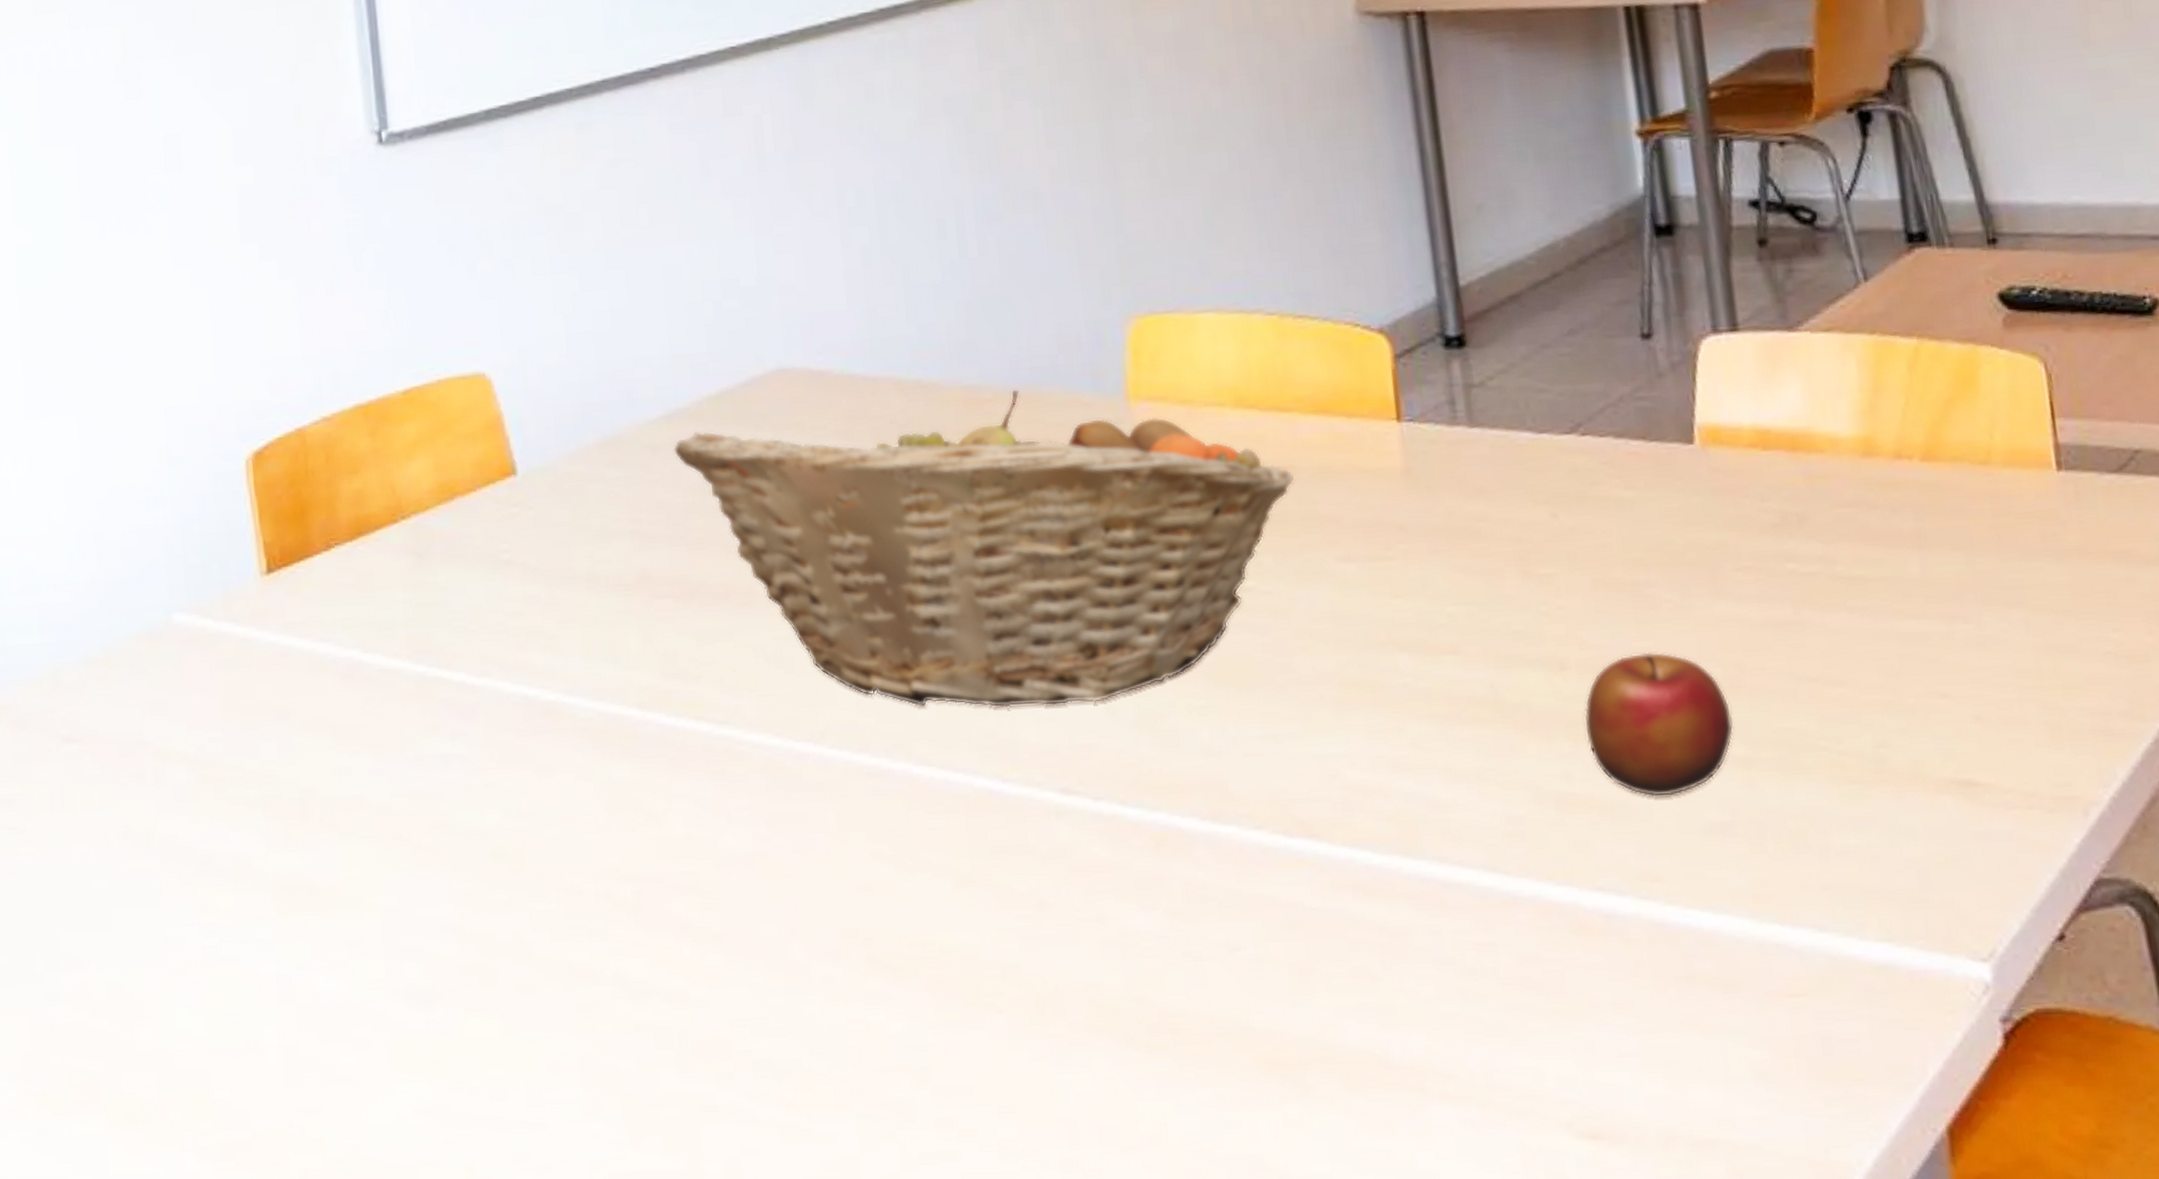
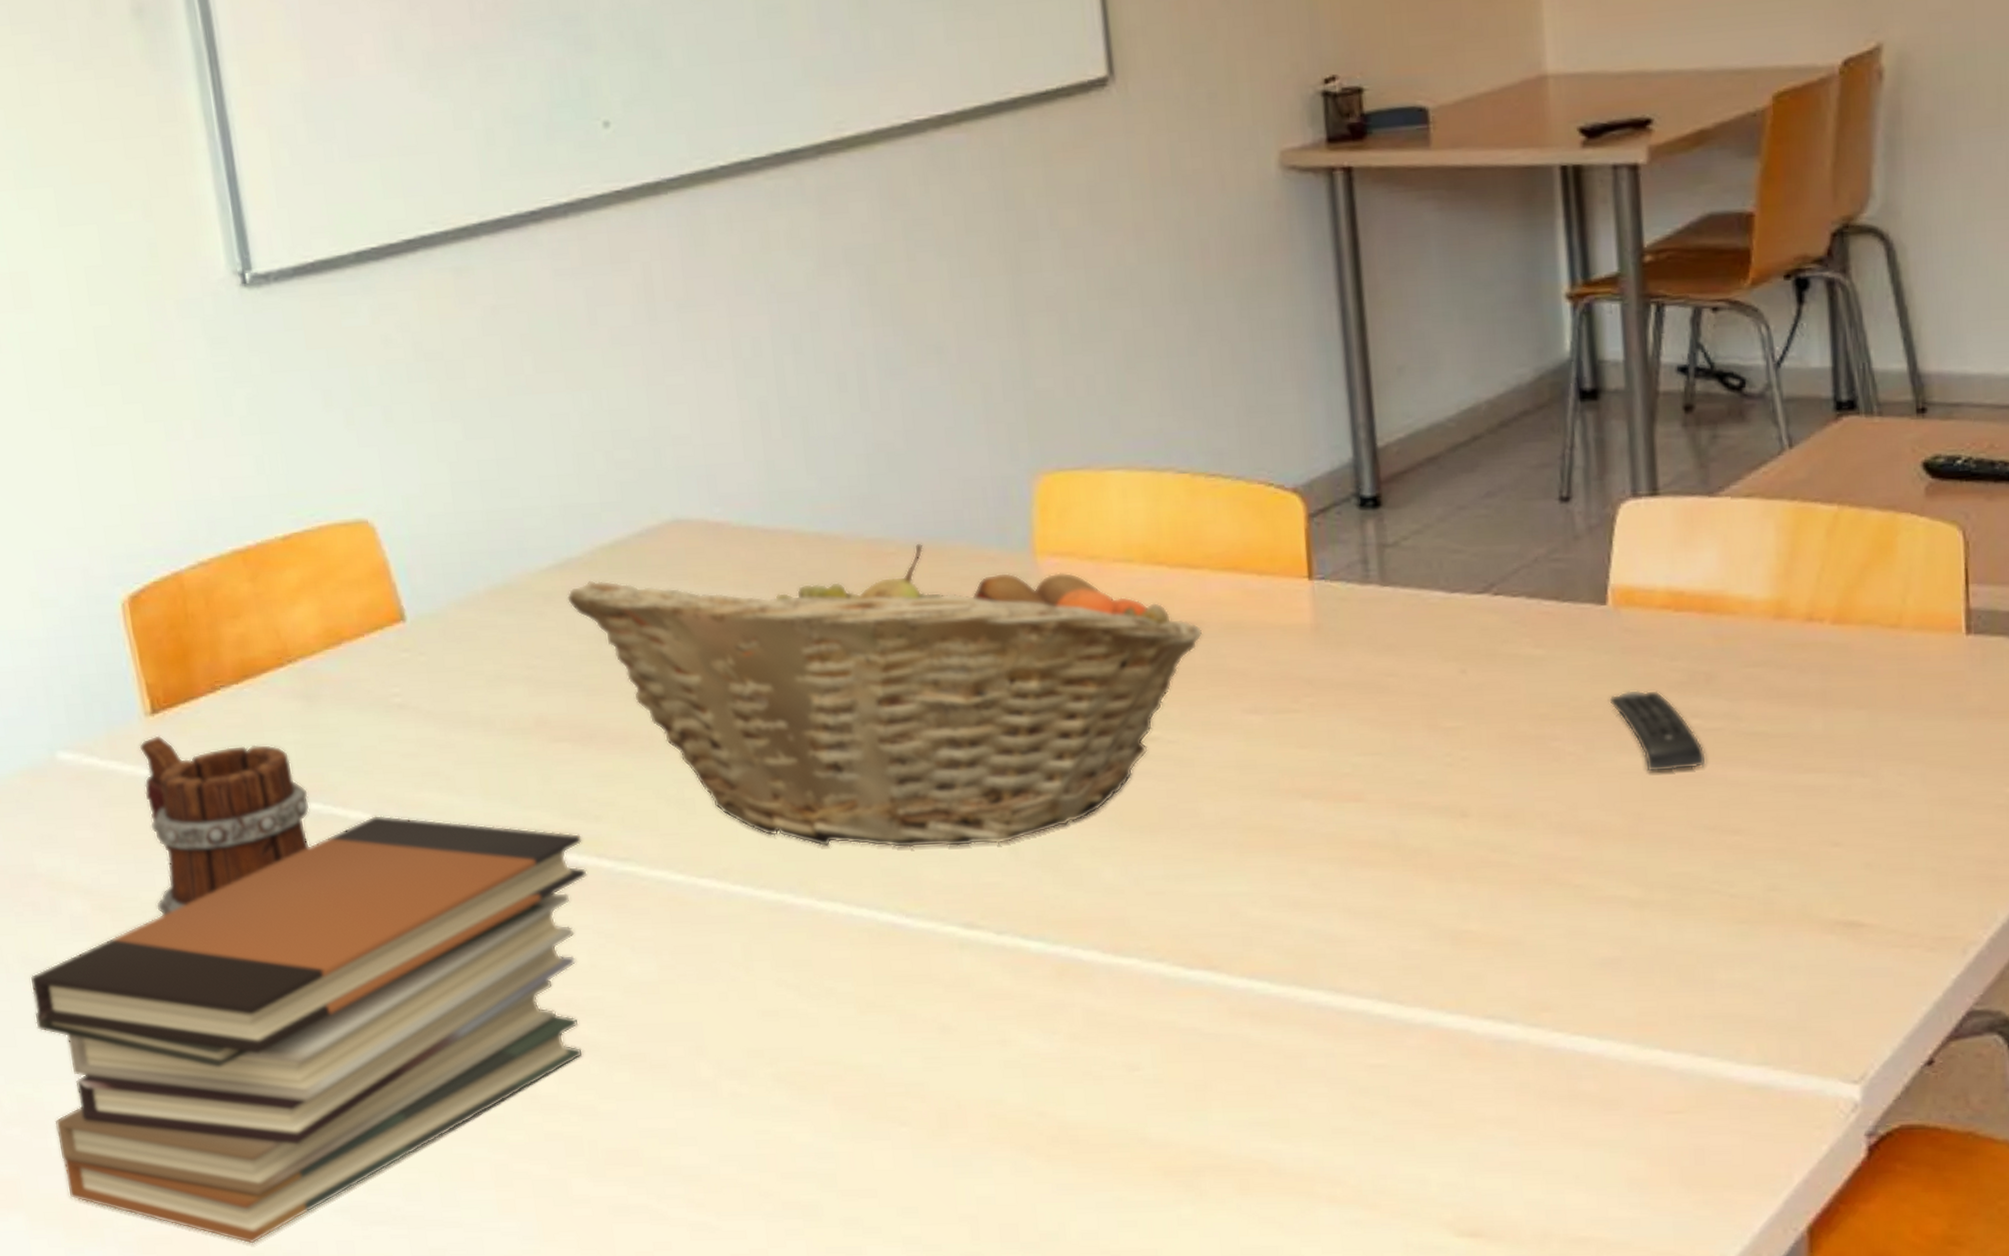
book stack: none [131,677,685,1149] -> present [31,815,588,1244]
mug: none [253,595,415,786] -> present [139,735,310,916]
apple: present [1583,651,1734,798] -> none [1482,801,1630,935]
remote control: none [1702,533,1805,621] -> present [1609,690,1707,773]

